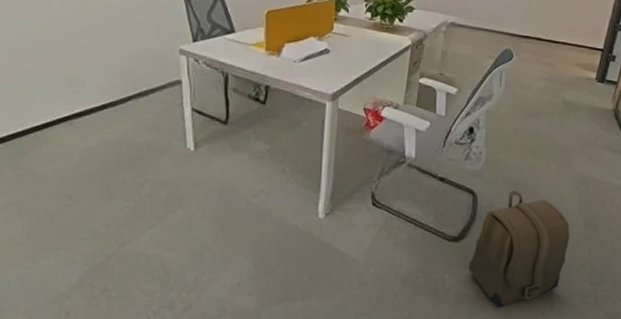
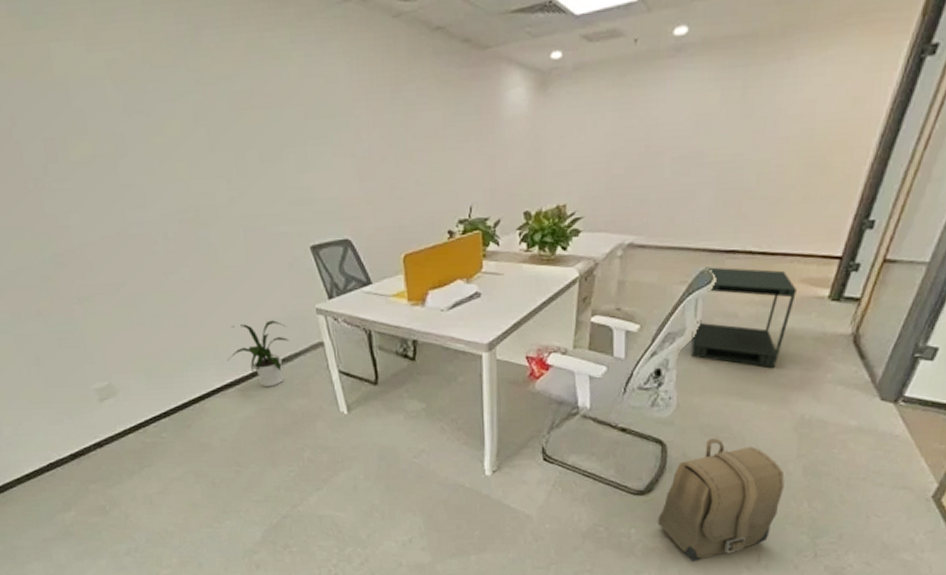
house plant: none [81,56,148,120] -> present [226,320,289,387]
side table: none [497,47,573,133] -> present [691,267,797,369]

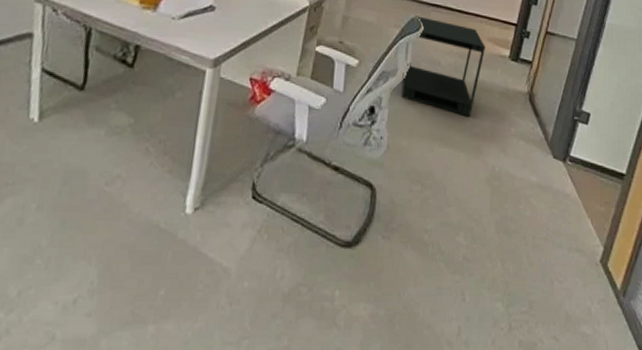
backpack: present [657,438,785,561] -> none [362,185,481,335]

